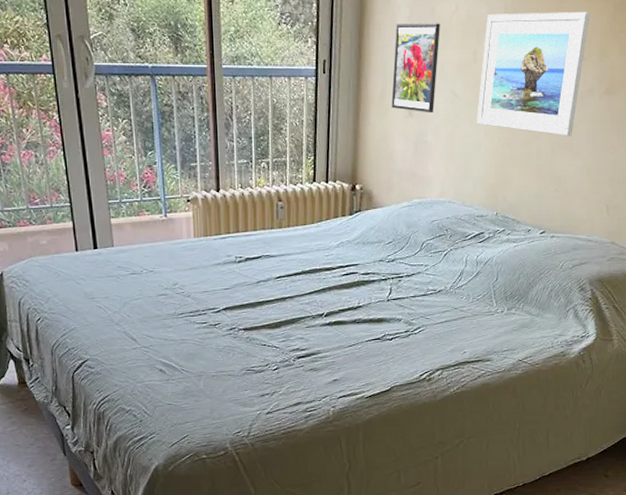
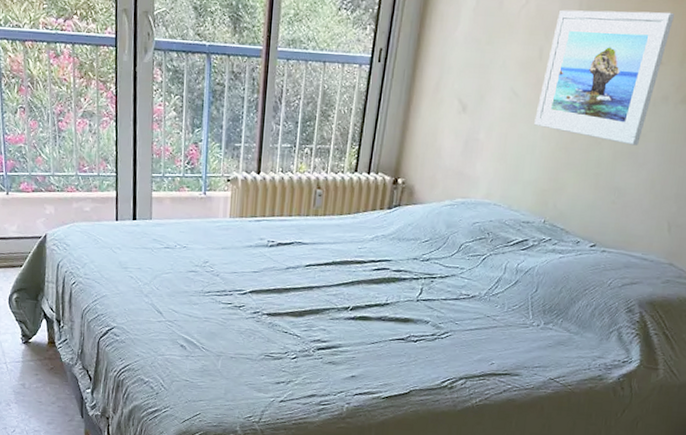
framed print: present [391,23,440,114] -> none [445,15,507,111]

